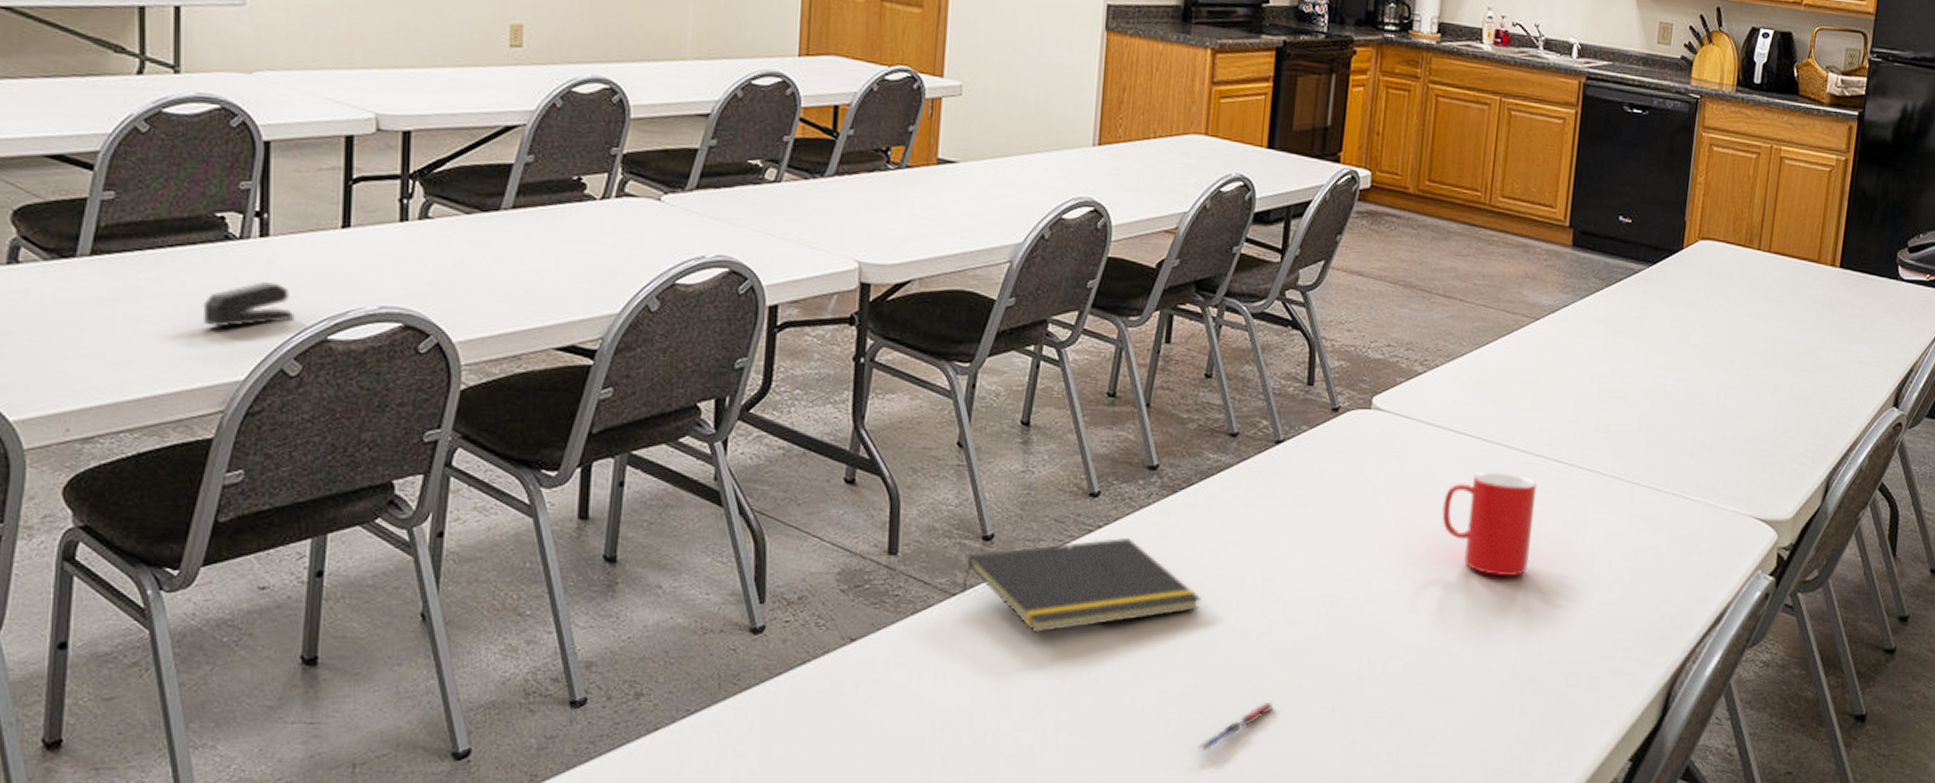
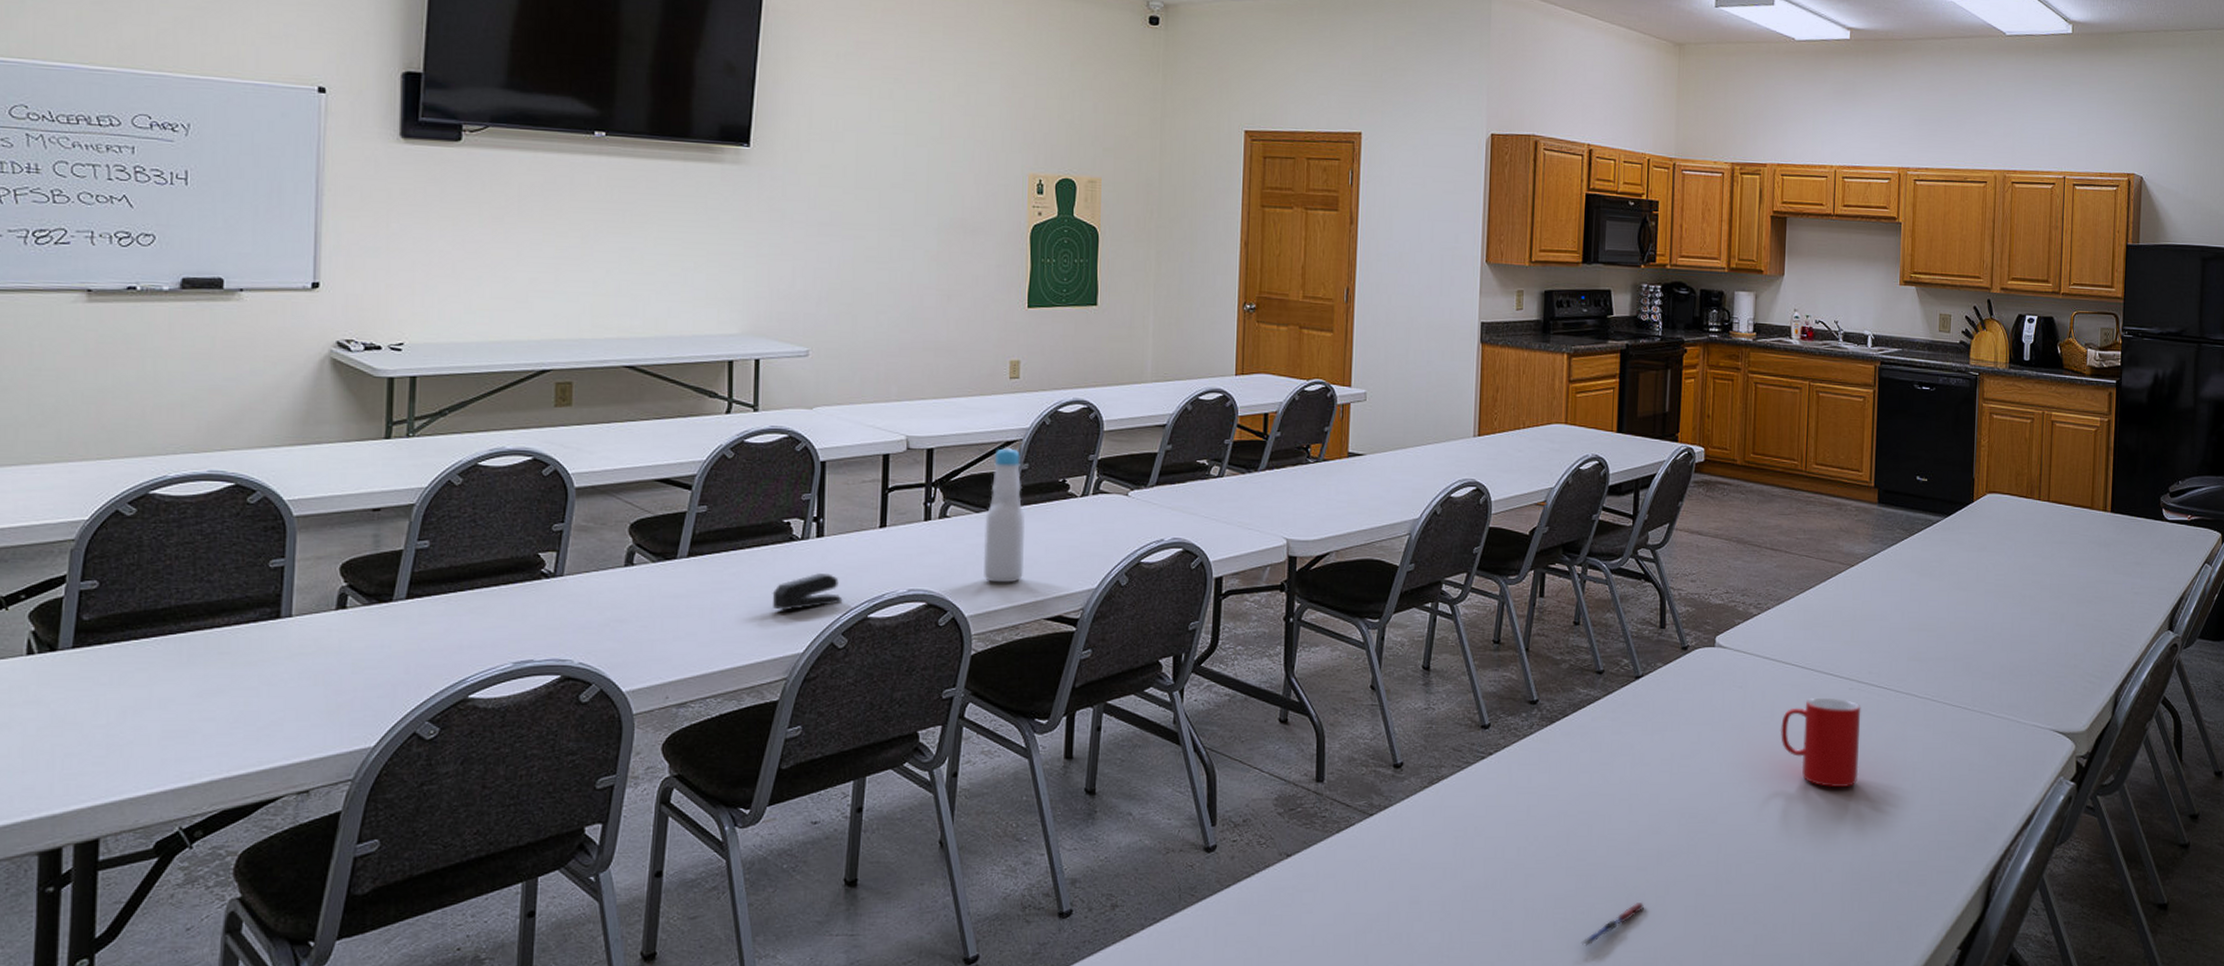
bottle: none [475,133,531,303] -> present [983,447,1026,583]
notepad: present [960,538,1202,633] -> none [1376,763,1579,846]

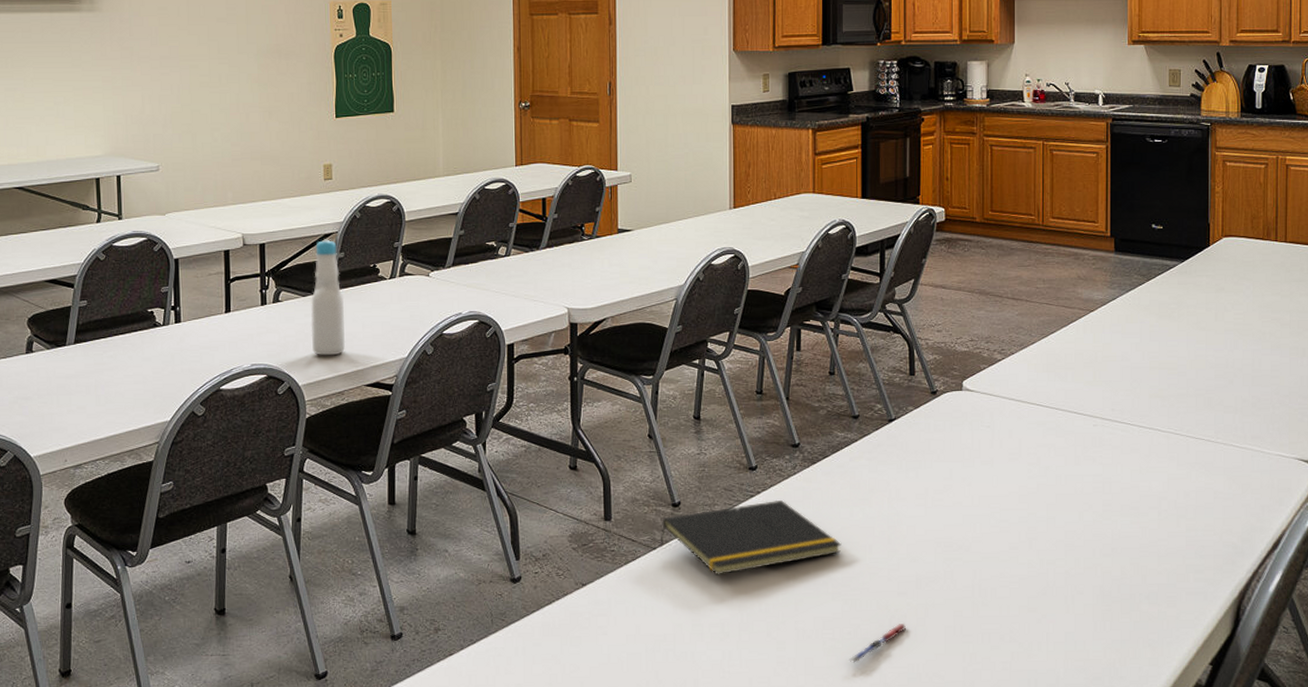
stapler: present [772,573,843,611] -> none [142,353,199,386]
notepad: none [1376,763,1579,846] -> present [659,500,842,575]
cup: present [1781,697,1861,788] -> none [1029,434,1106,517]

